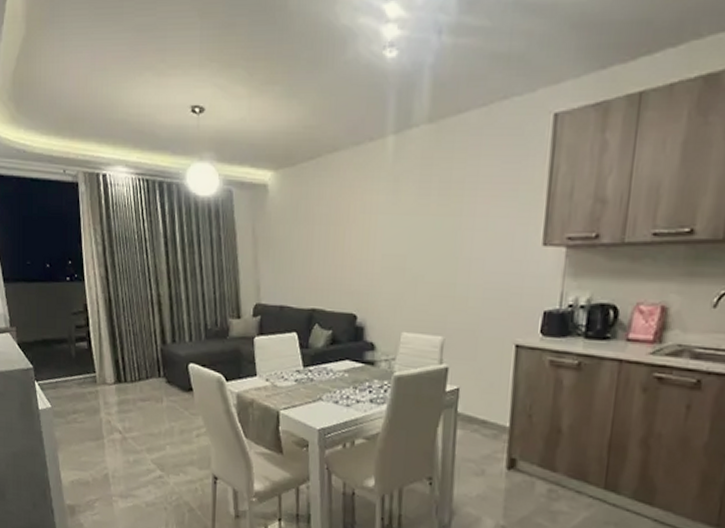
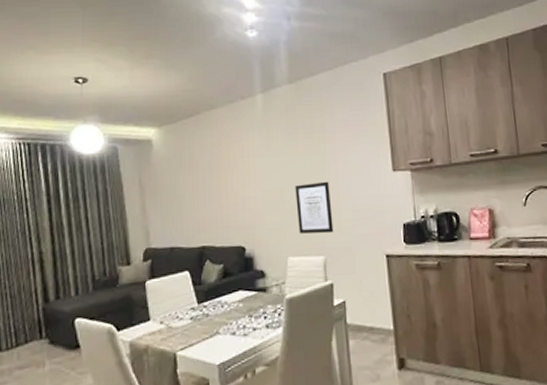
wall art: none [417,250,461,312] -> present [295,181,334,234]

